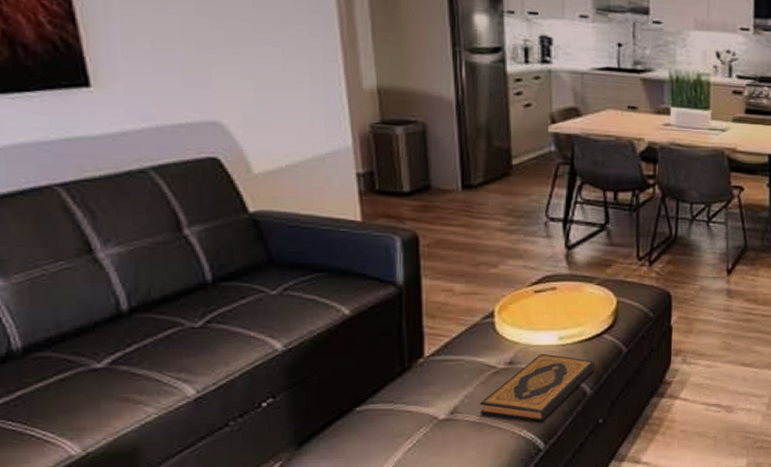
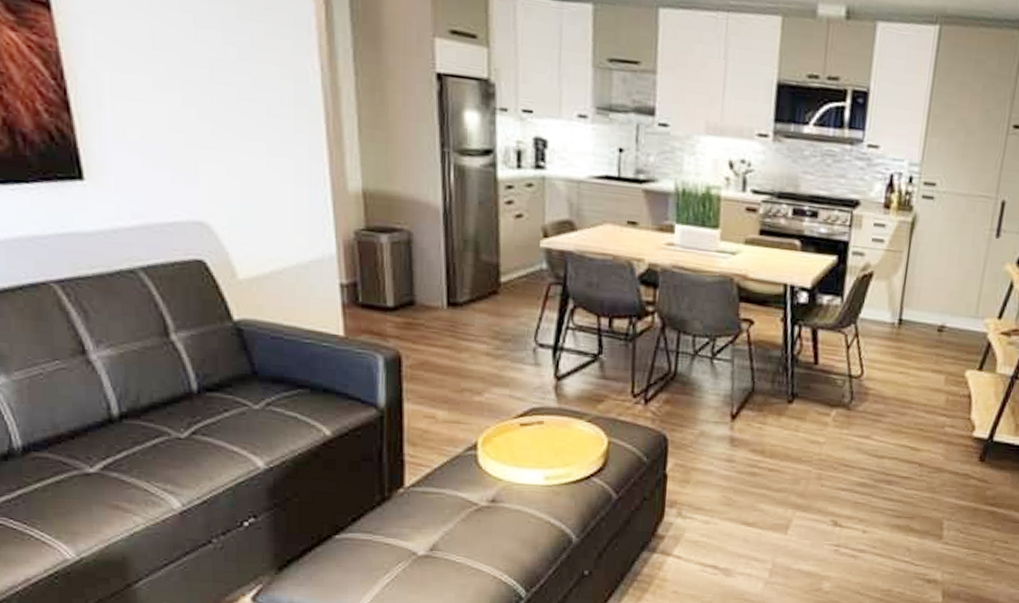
hardback book: present [479,353,596,421] -> none [459,493,583,567]

